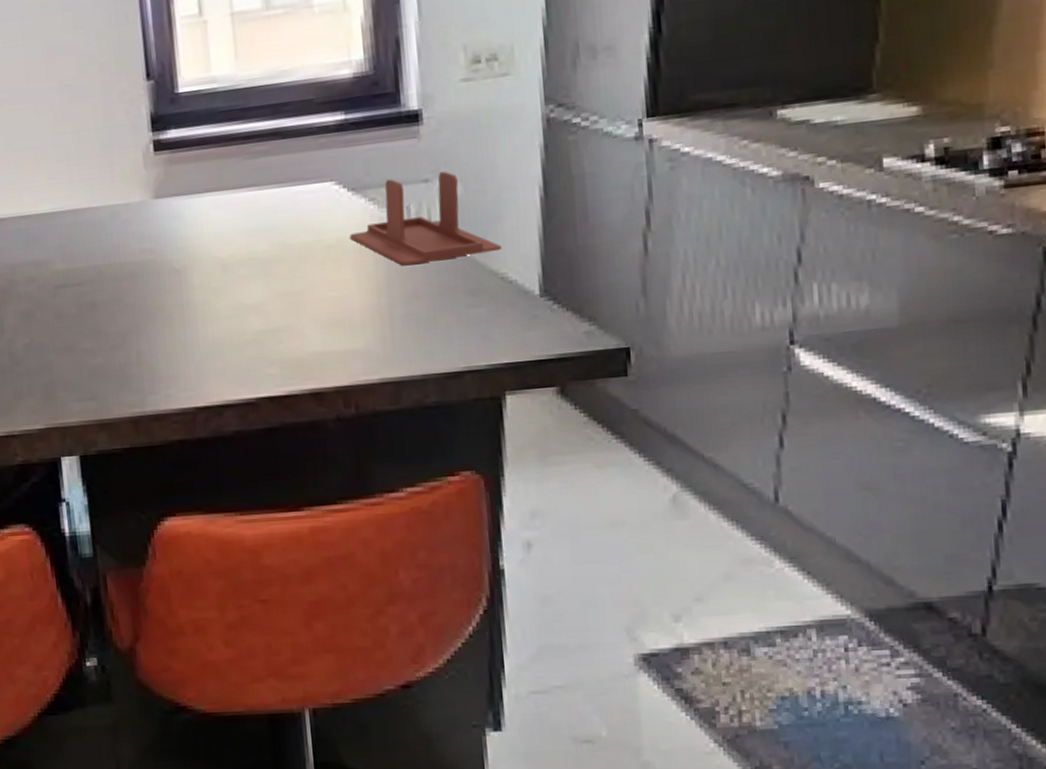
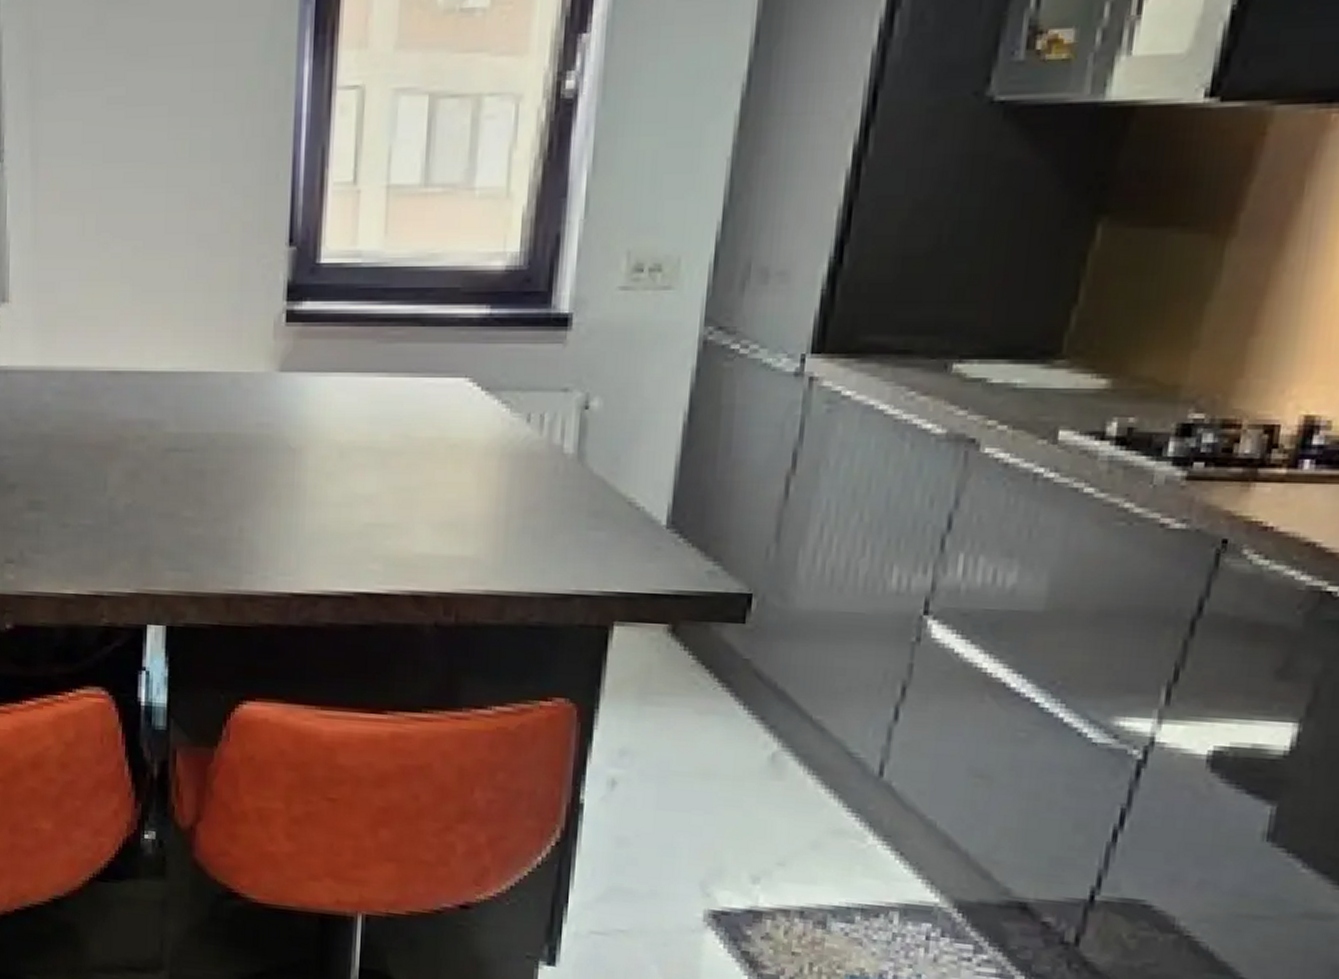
napkin holder: present [349,171,502,266] -> none [475,382,634,477]

